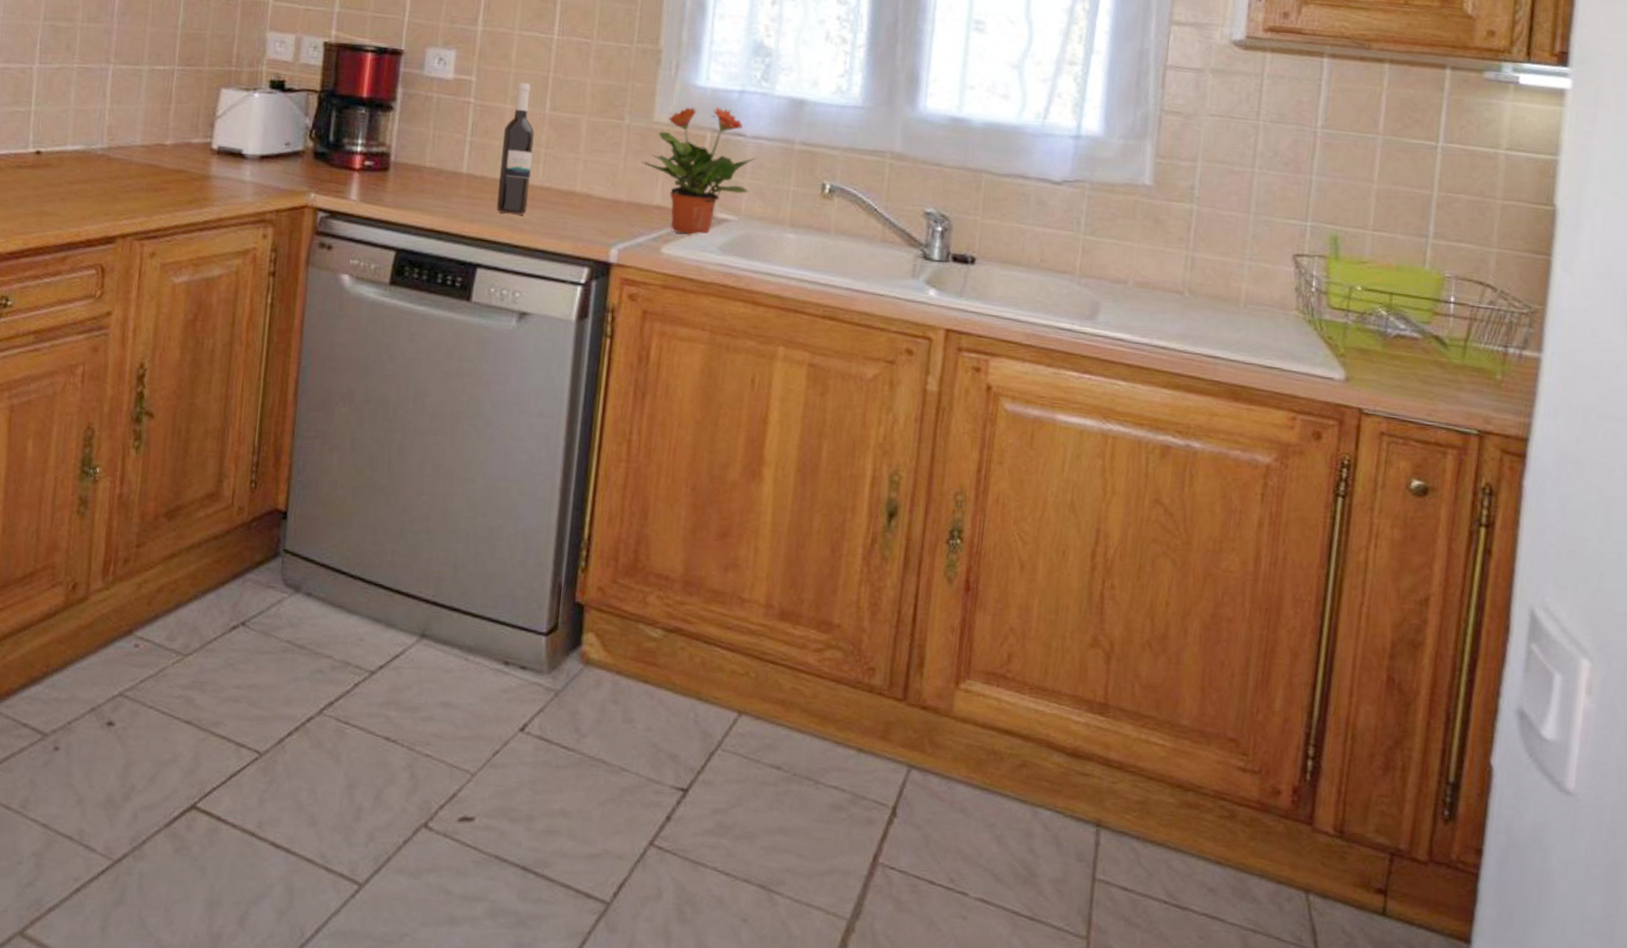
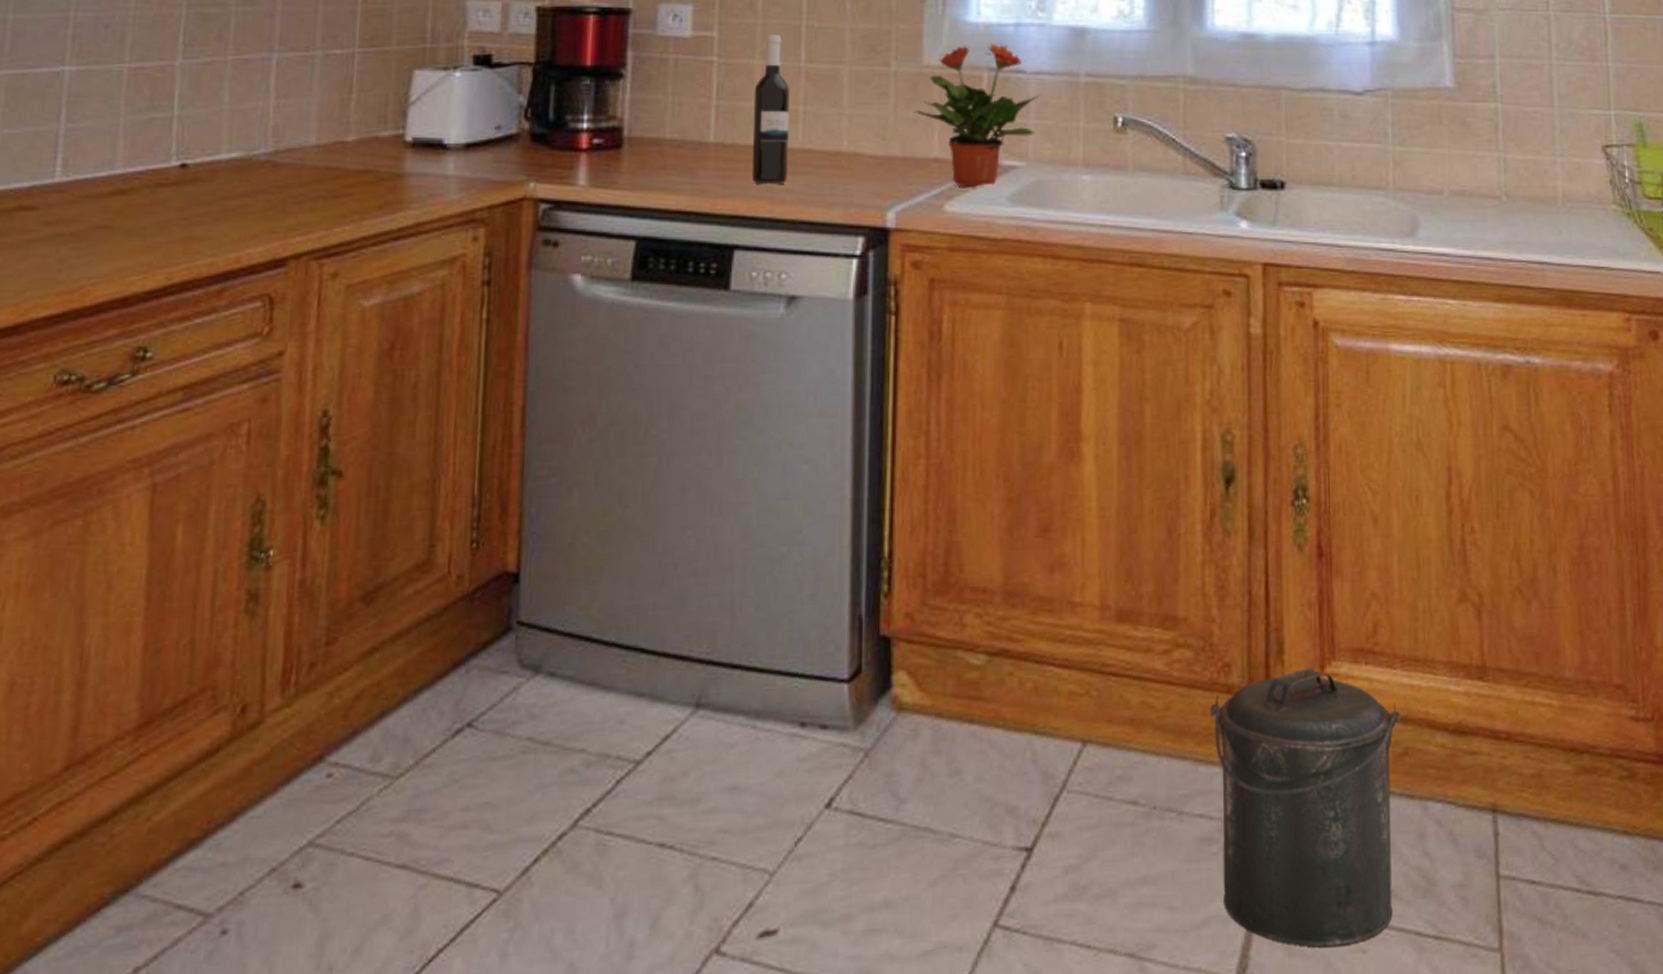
canister: none [846,681,1024,911] -> present [1210,668,1401,947]

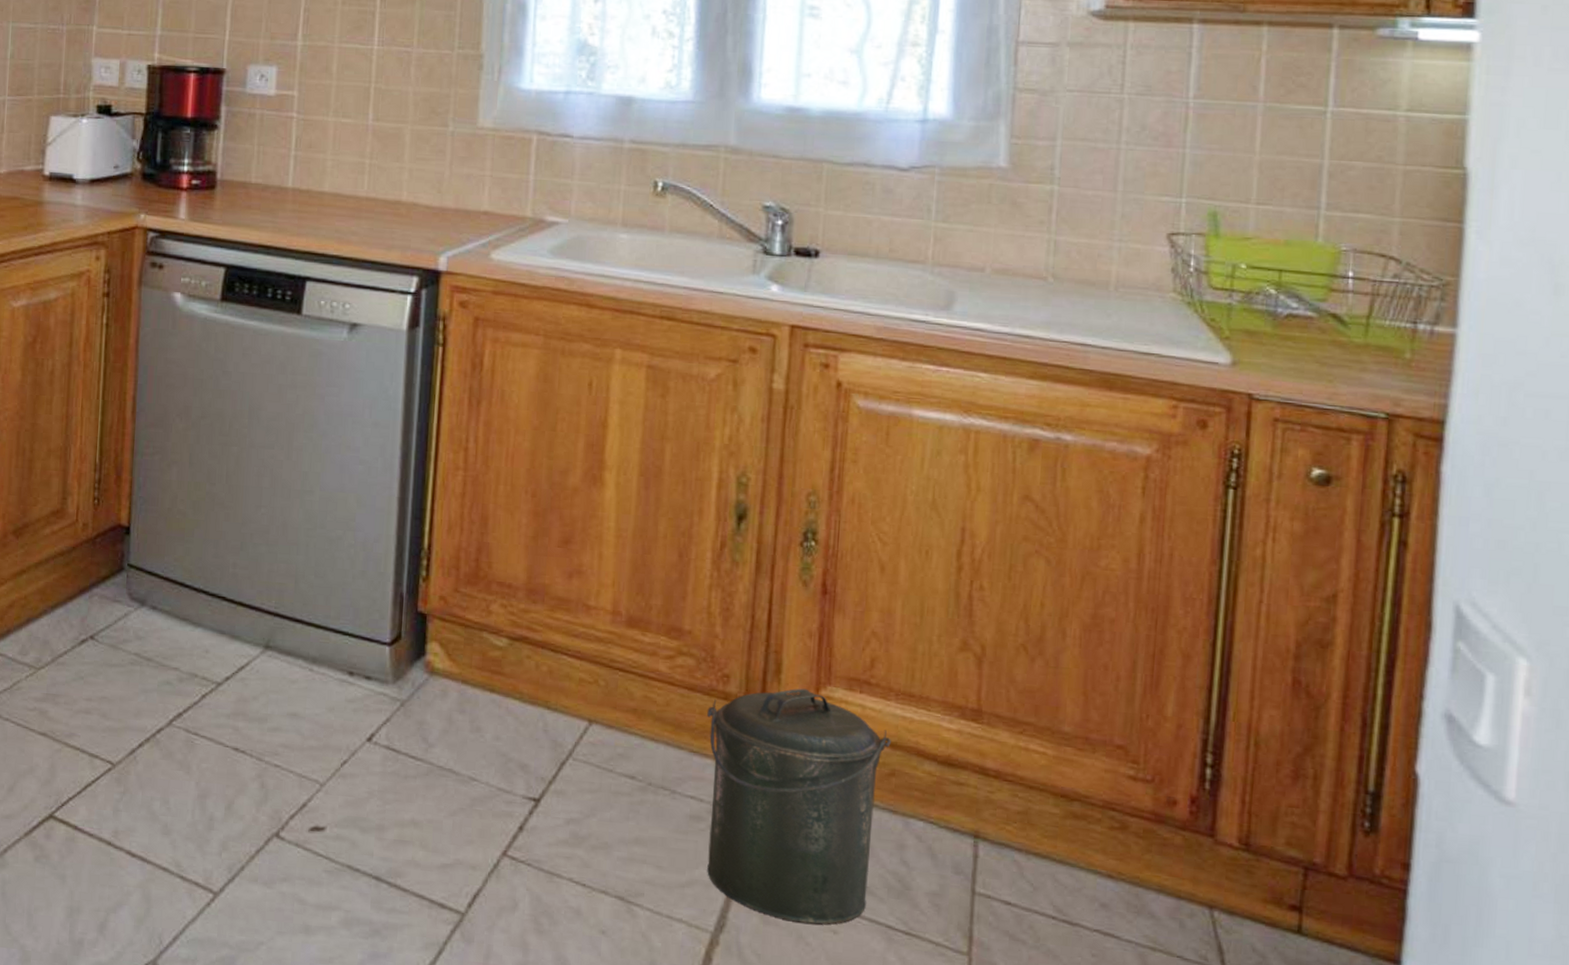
wine bottle: present [751,35,790,184] -> none [322,95,358,227]
potted plant: present [914,44,1041,188] -> none [468,109,586,240]

